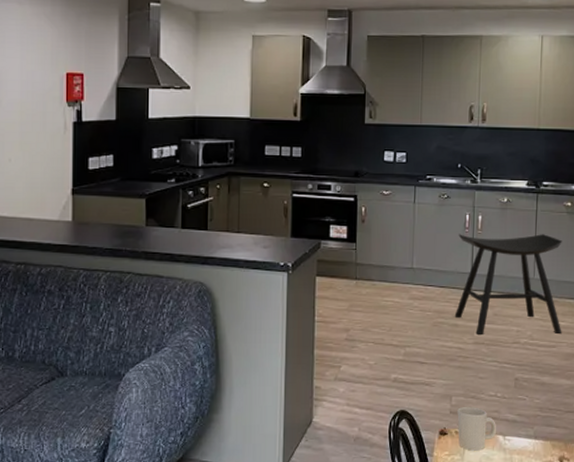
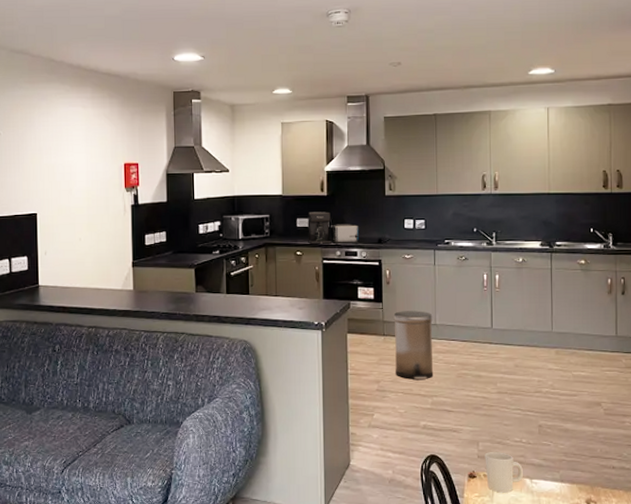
coffee maker: none [275,138,304,177] -> present [307,211,332,245]
toaster: none [302,153,336,177] -> present [331,223,361,245]
pedal bin: none [367,253,410,328] -> present [393,311,433,380]
stool: present [454,234,562,334] -> none [477,290,582,384]

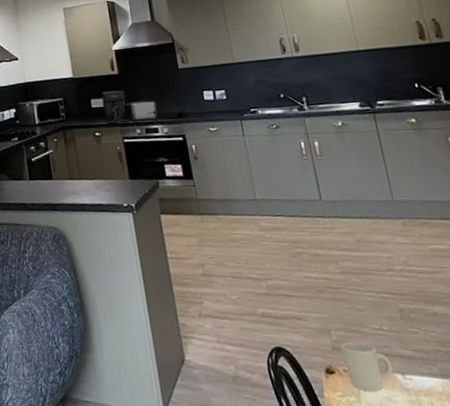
pedal bin: present [393,311,433,380] -> none [207,185,263,262]

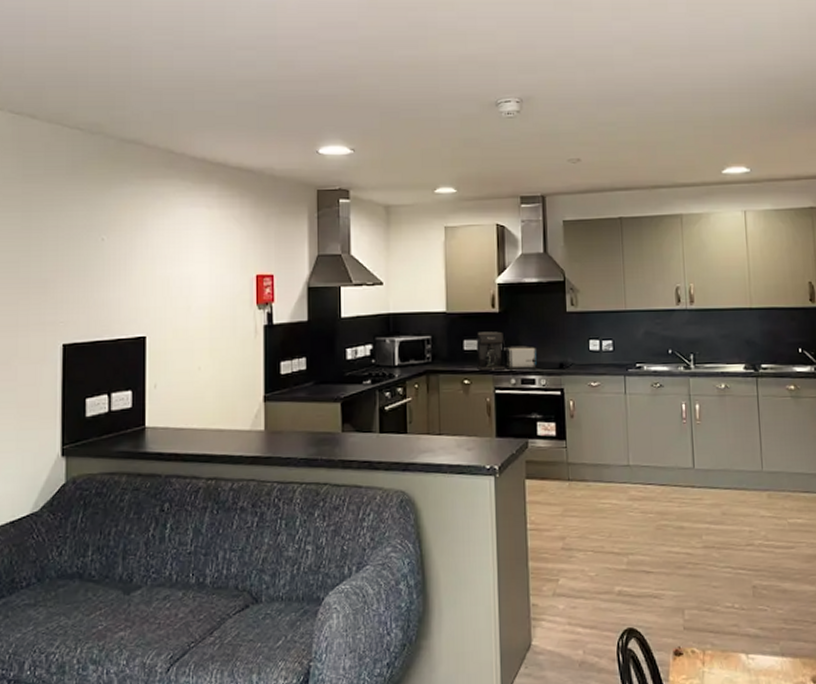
mug: present [340,342,393,392] -> none [691,621,738,673]

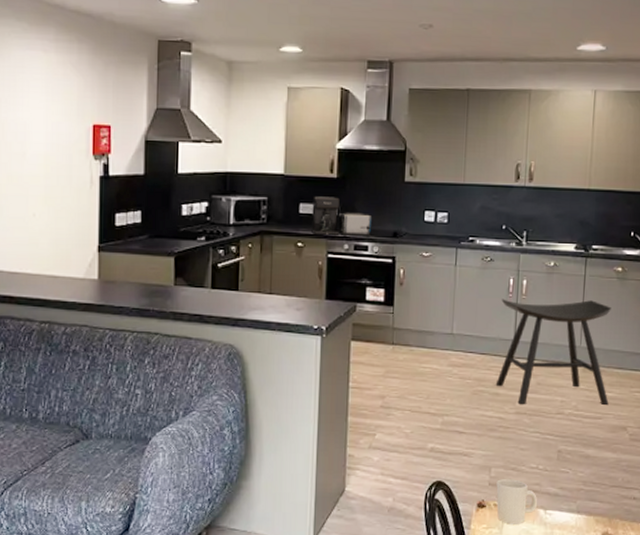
stool: none [675,421,800,537] -> present [495,299,611,405]
mug: none [691,621,738,673] -> present [496,479,538,524]

